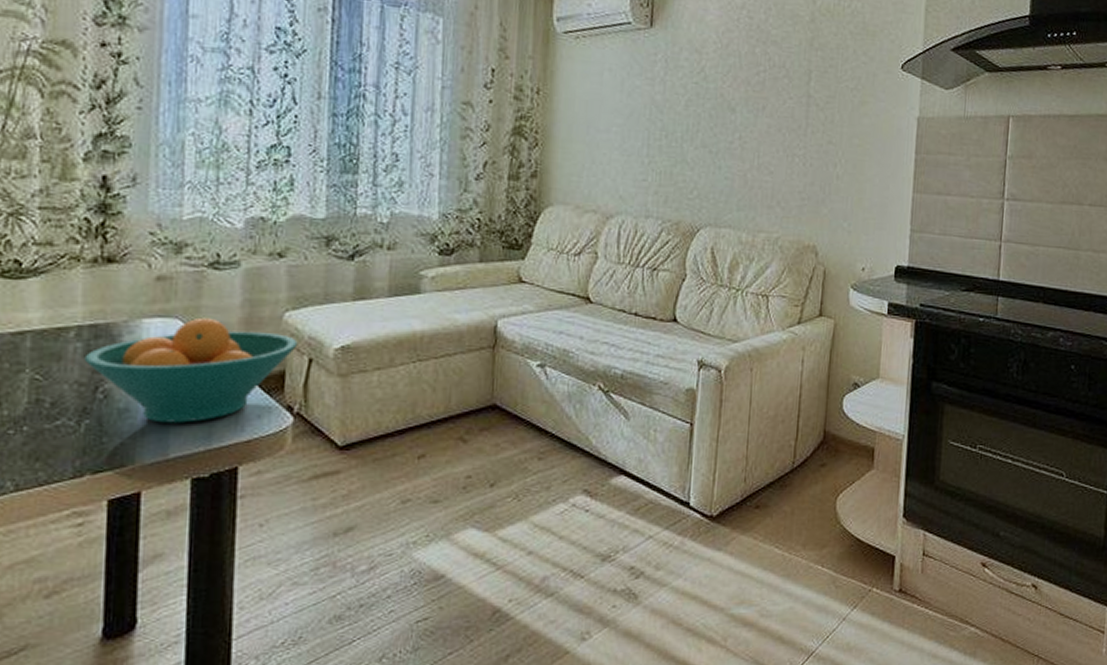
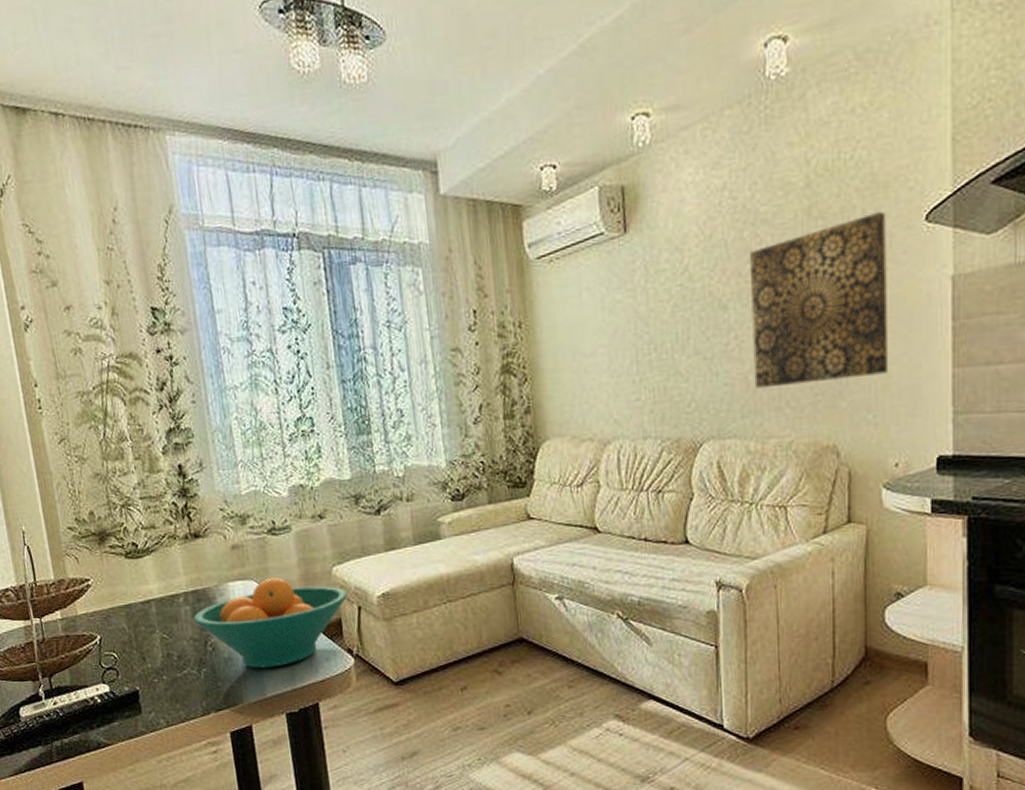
wall art: none [751,54,872,190] -> present [750,211,889,389]

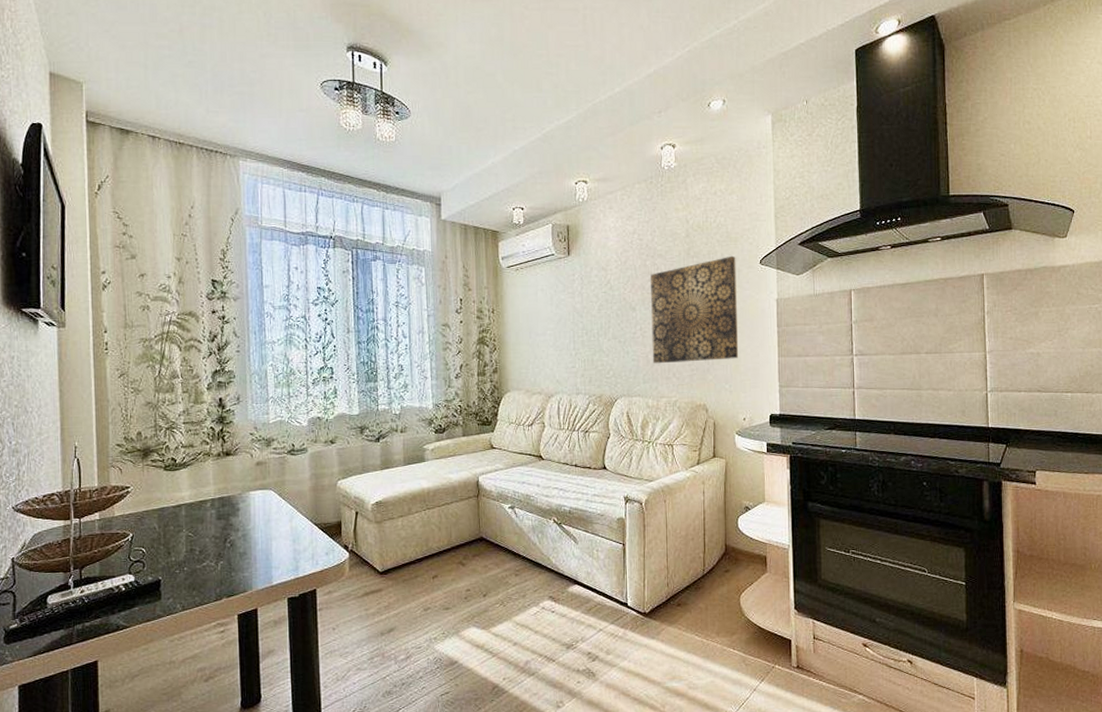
fruit bowl: present [193,577,347,668] -> none [217,488,348,561]

